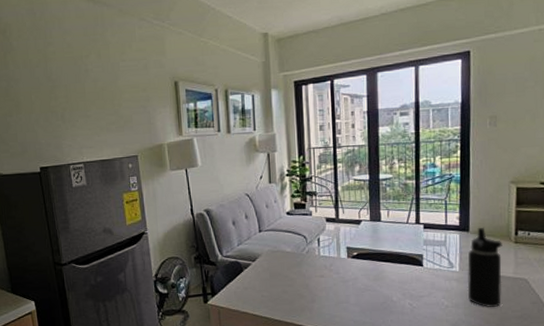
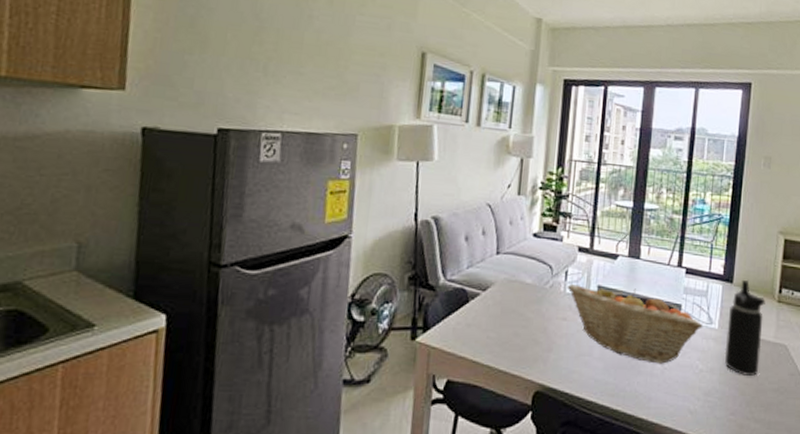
fruit basket: none [320,246,444,304] -> present [567,283,703,364]

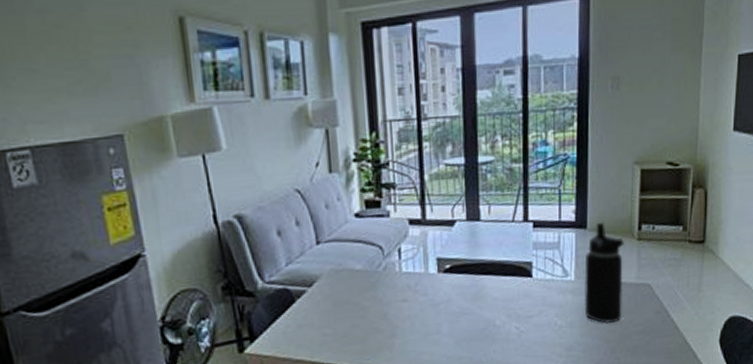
fruit basket: present [567,283,703,364] -> none [402,254,557,329]

